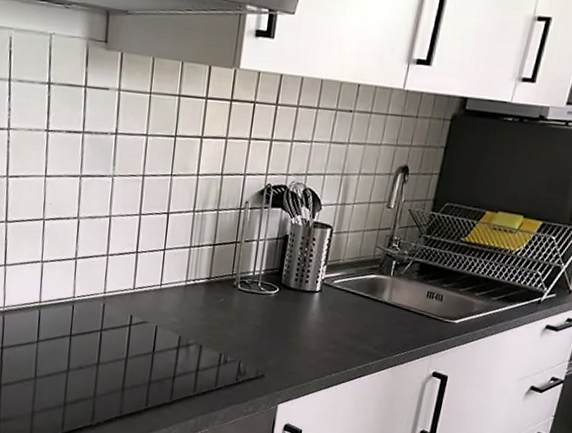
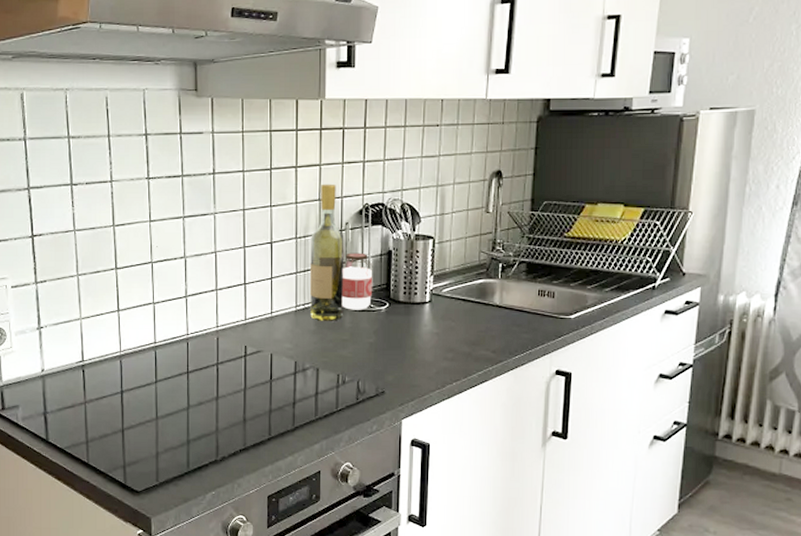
bottle: none [199,158,243,300] -> present [310,184,344,321]
jar: none [233,232,268,292] -> present [343,253,373,310]

